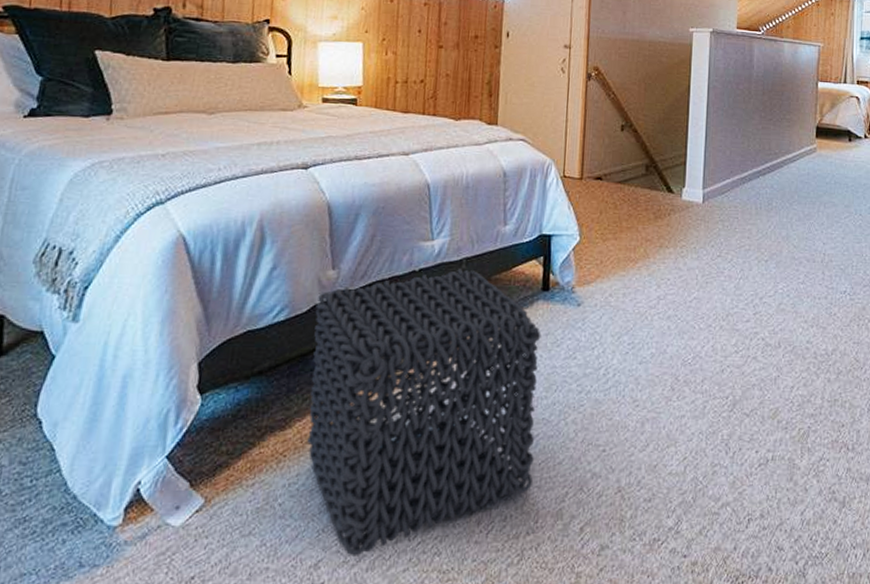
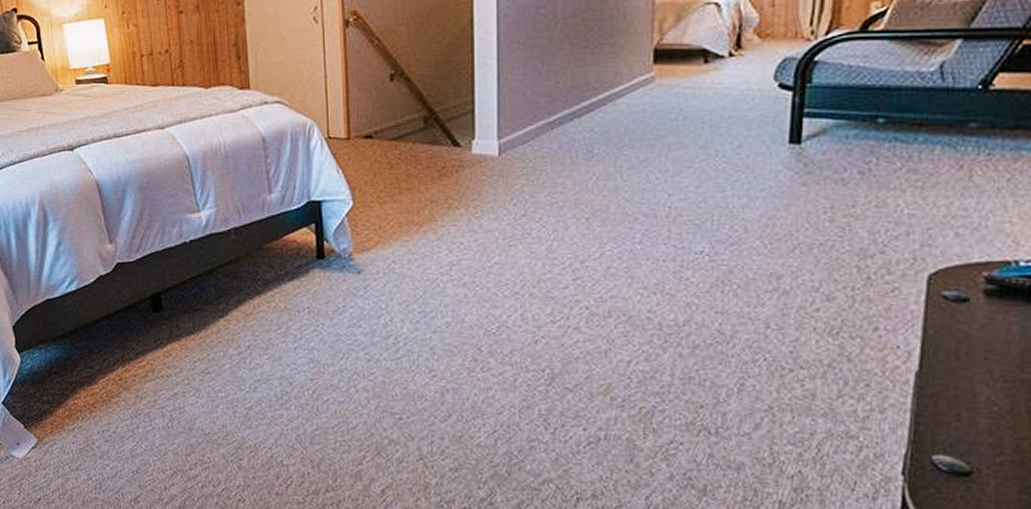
pouf: present [307,269,541,556] -> none [100,239,327,496]

